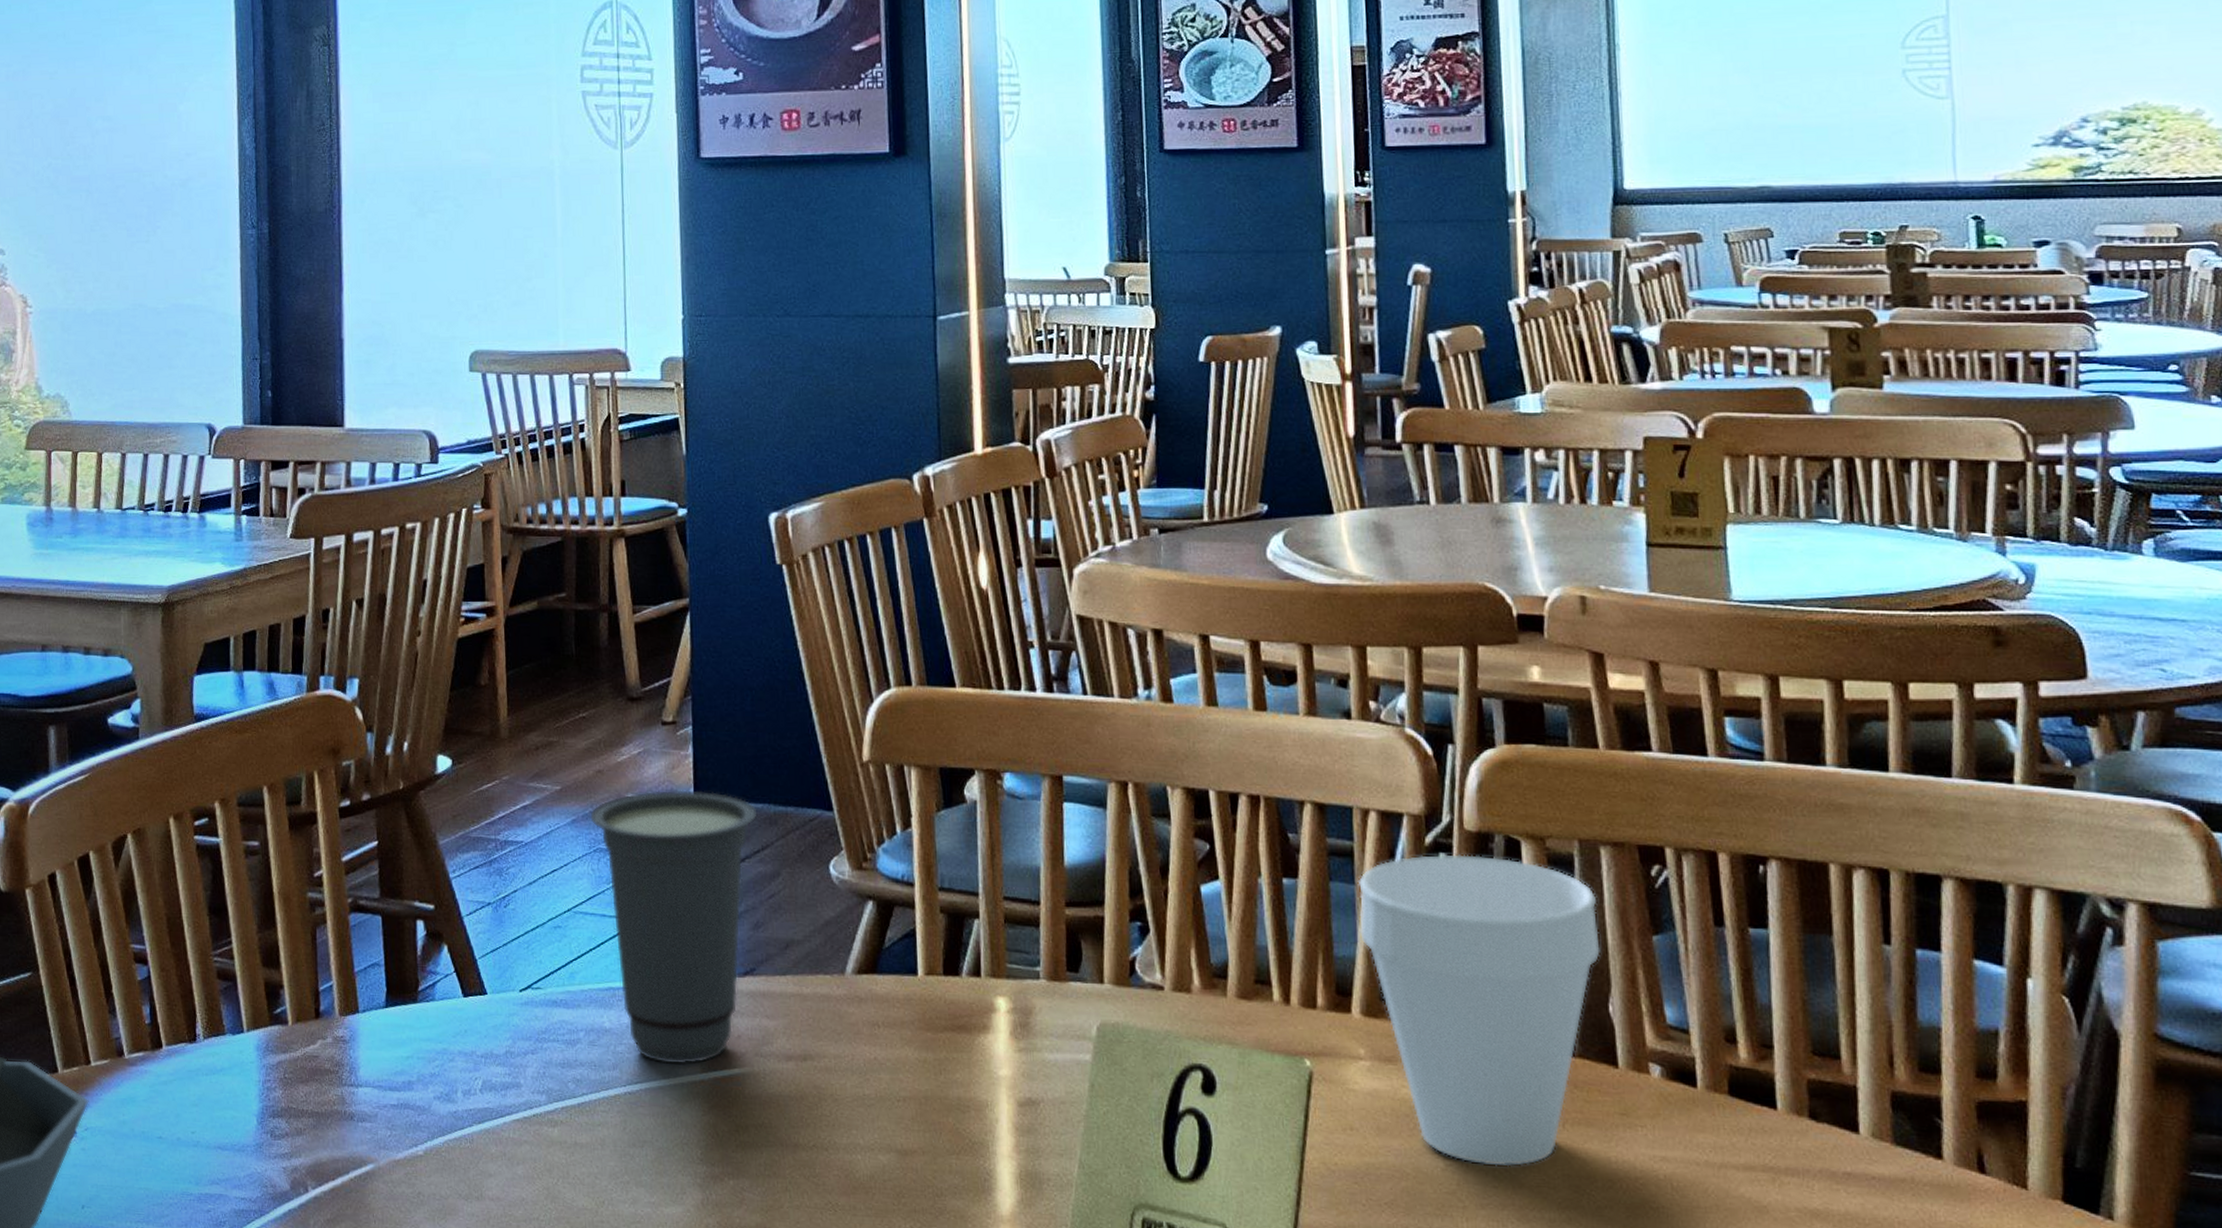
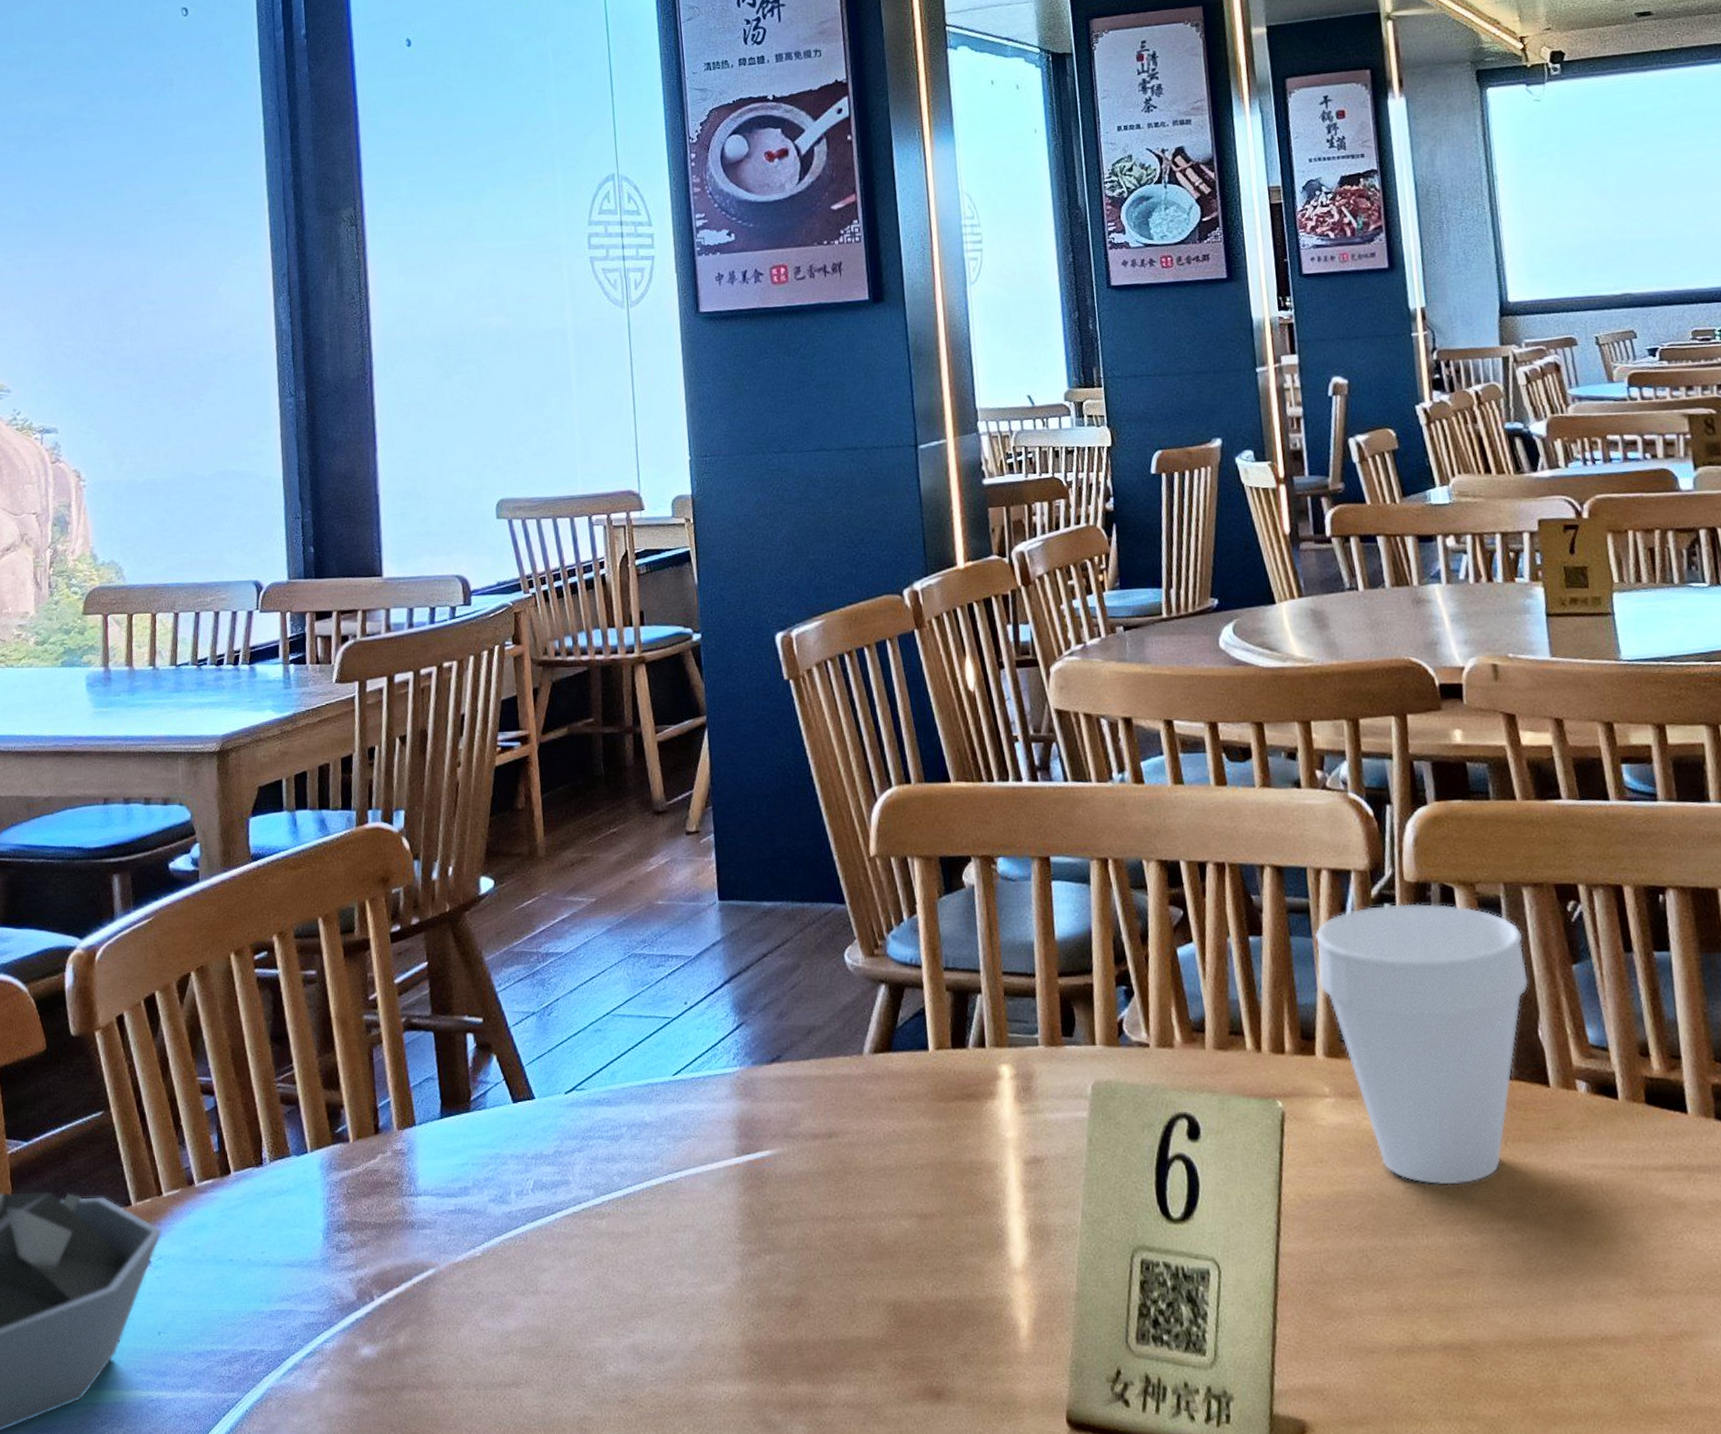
cup: present [590,790,758,1065] -> none [623,893,777,1151]

